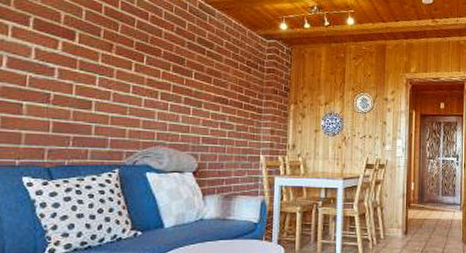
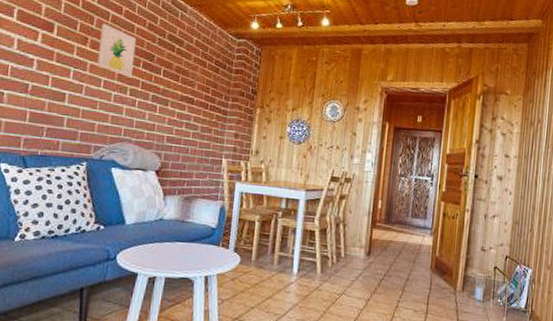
wall art: none [124,29,165,80] -> present [97,23,137,76]

